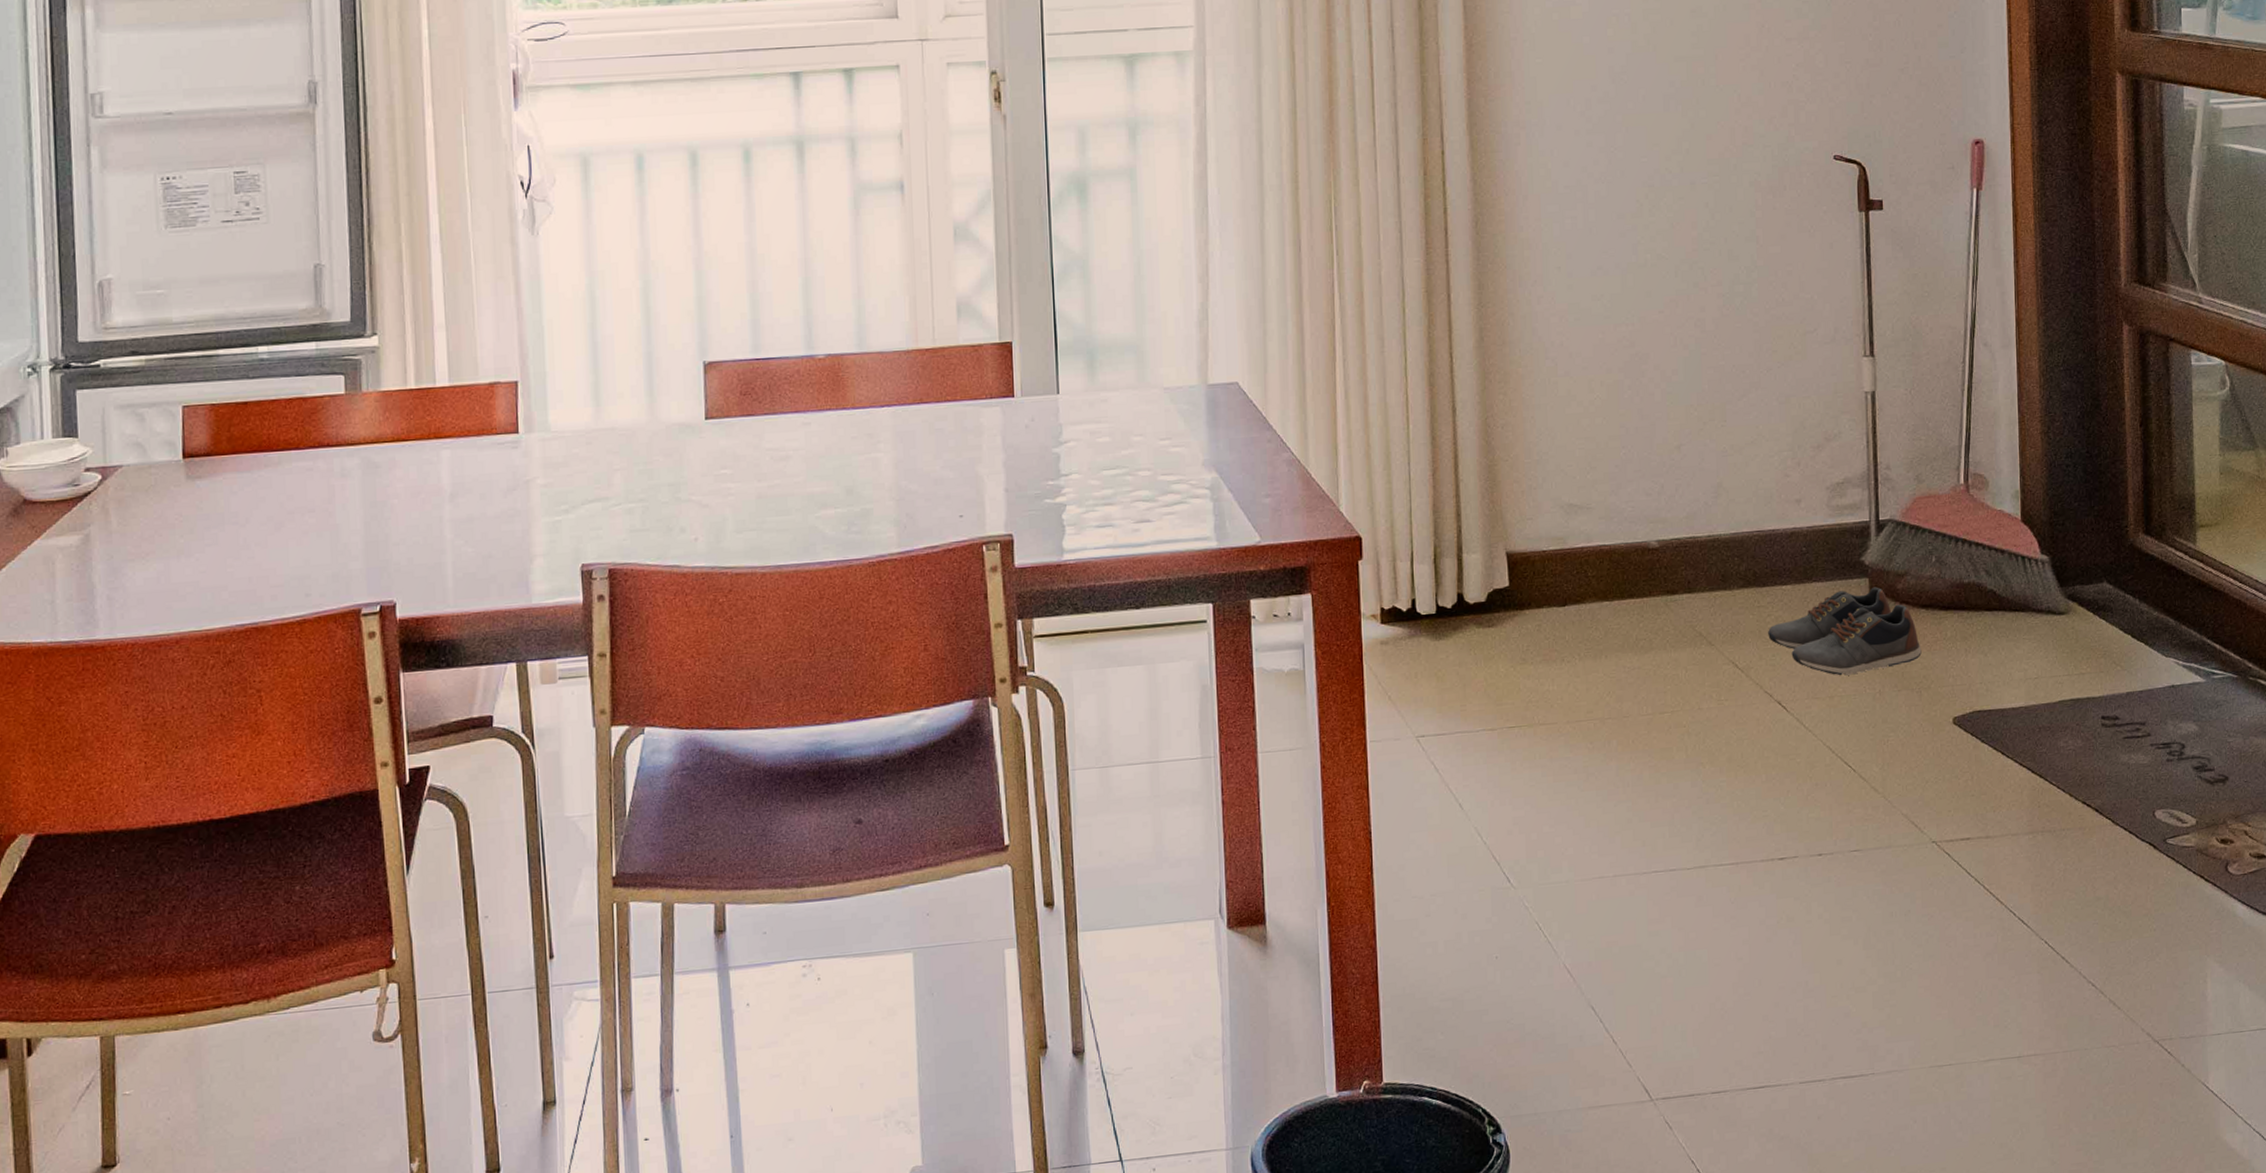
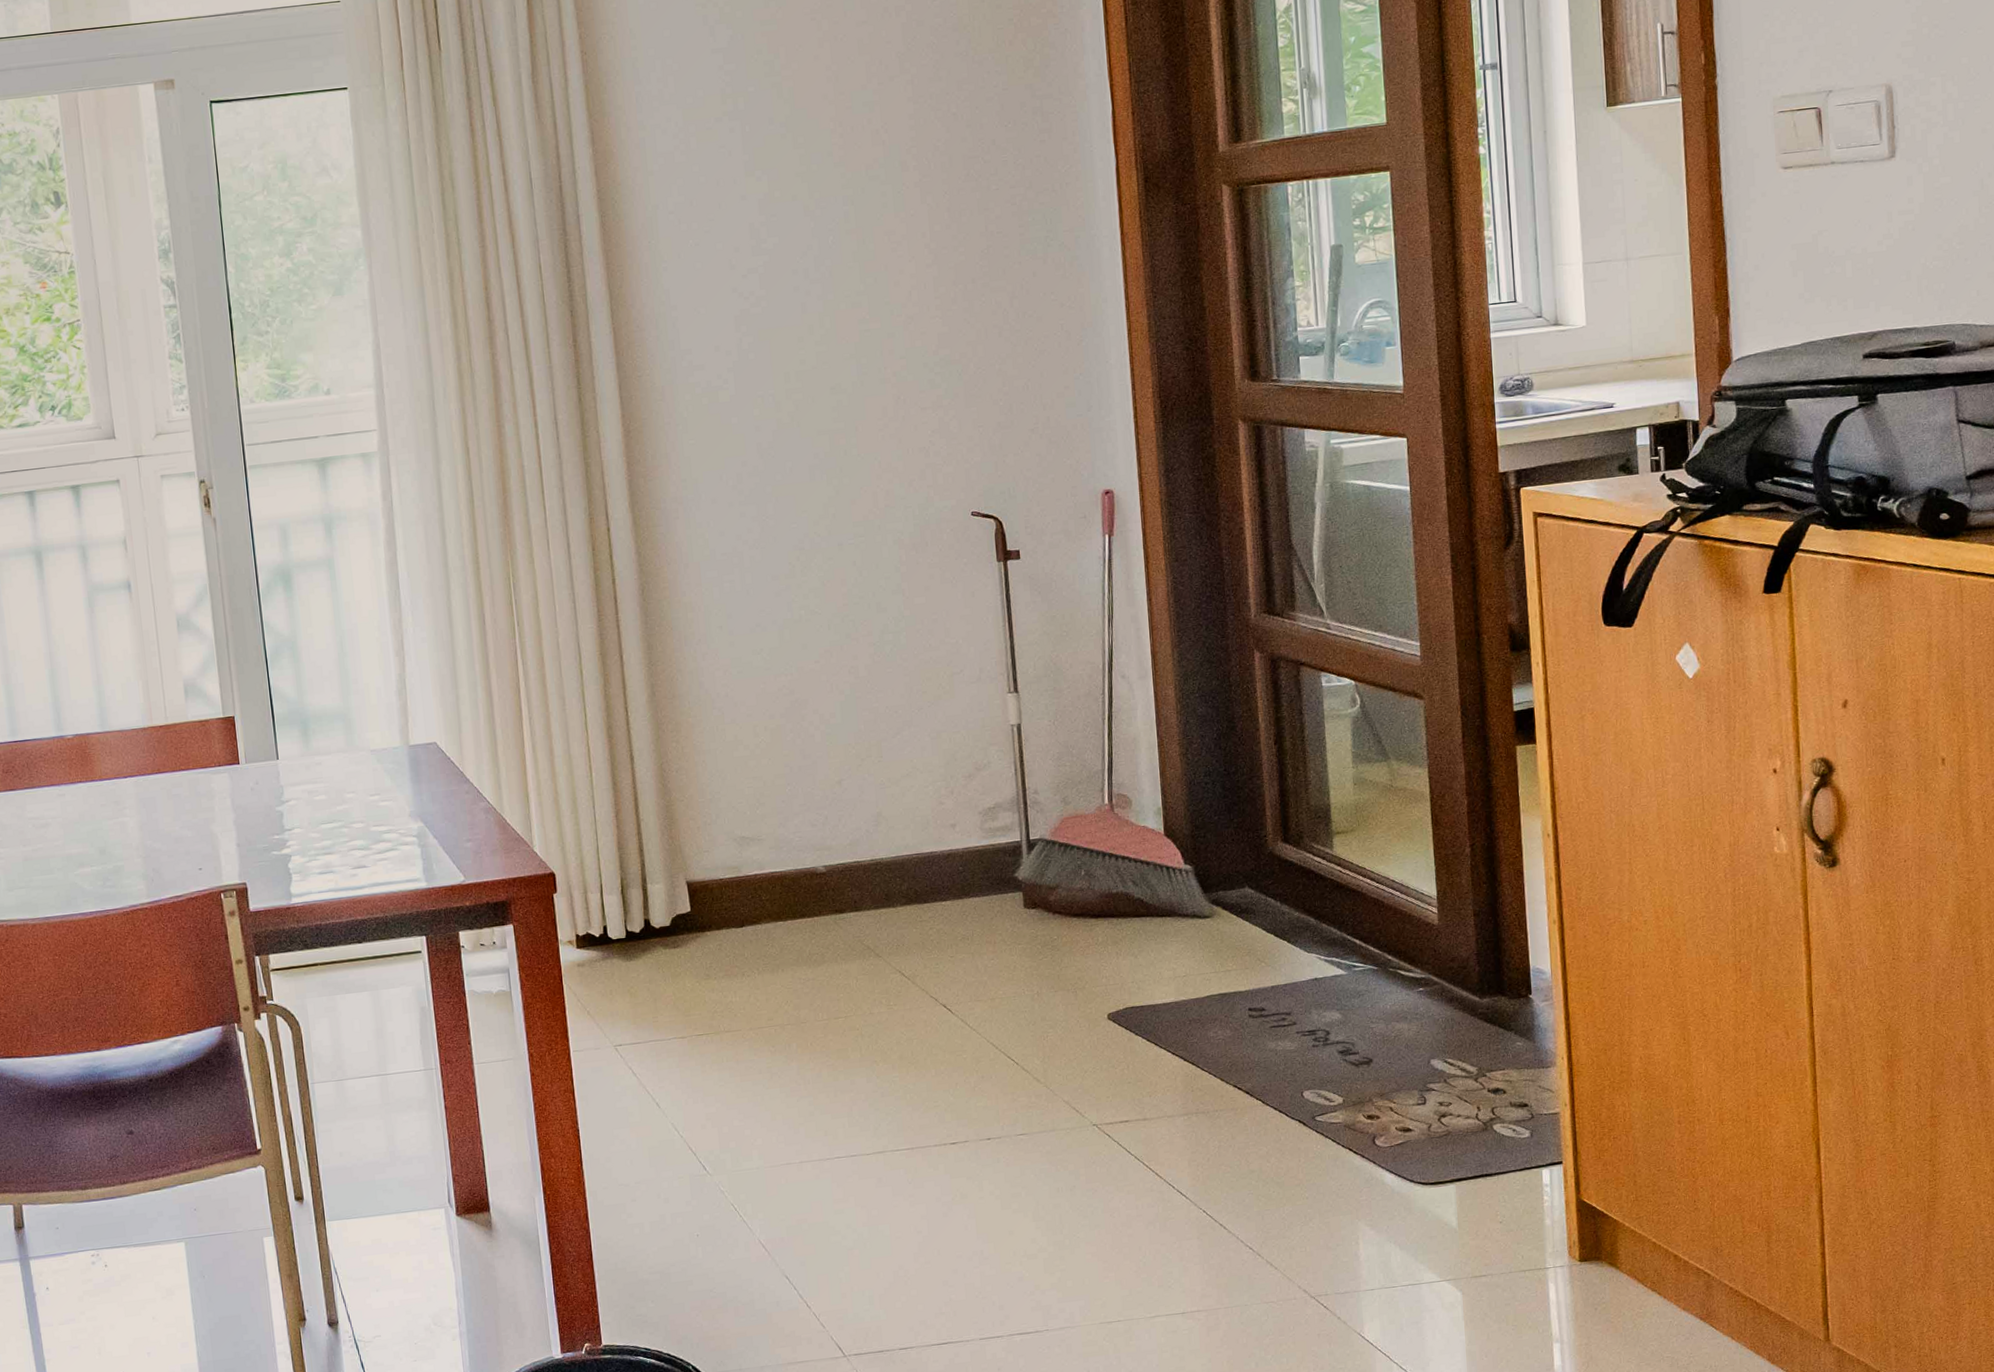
shoe: present [1768,587,1922,676] -> none [931,899,1075,980]

